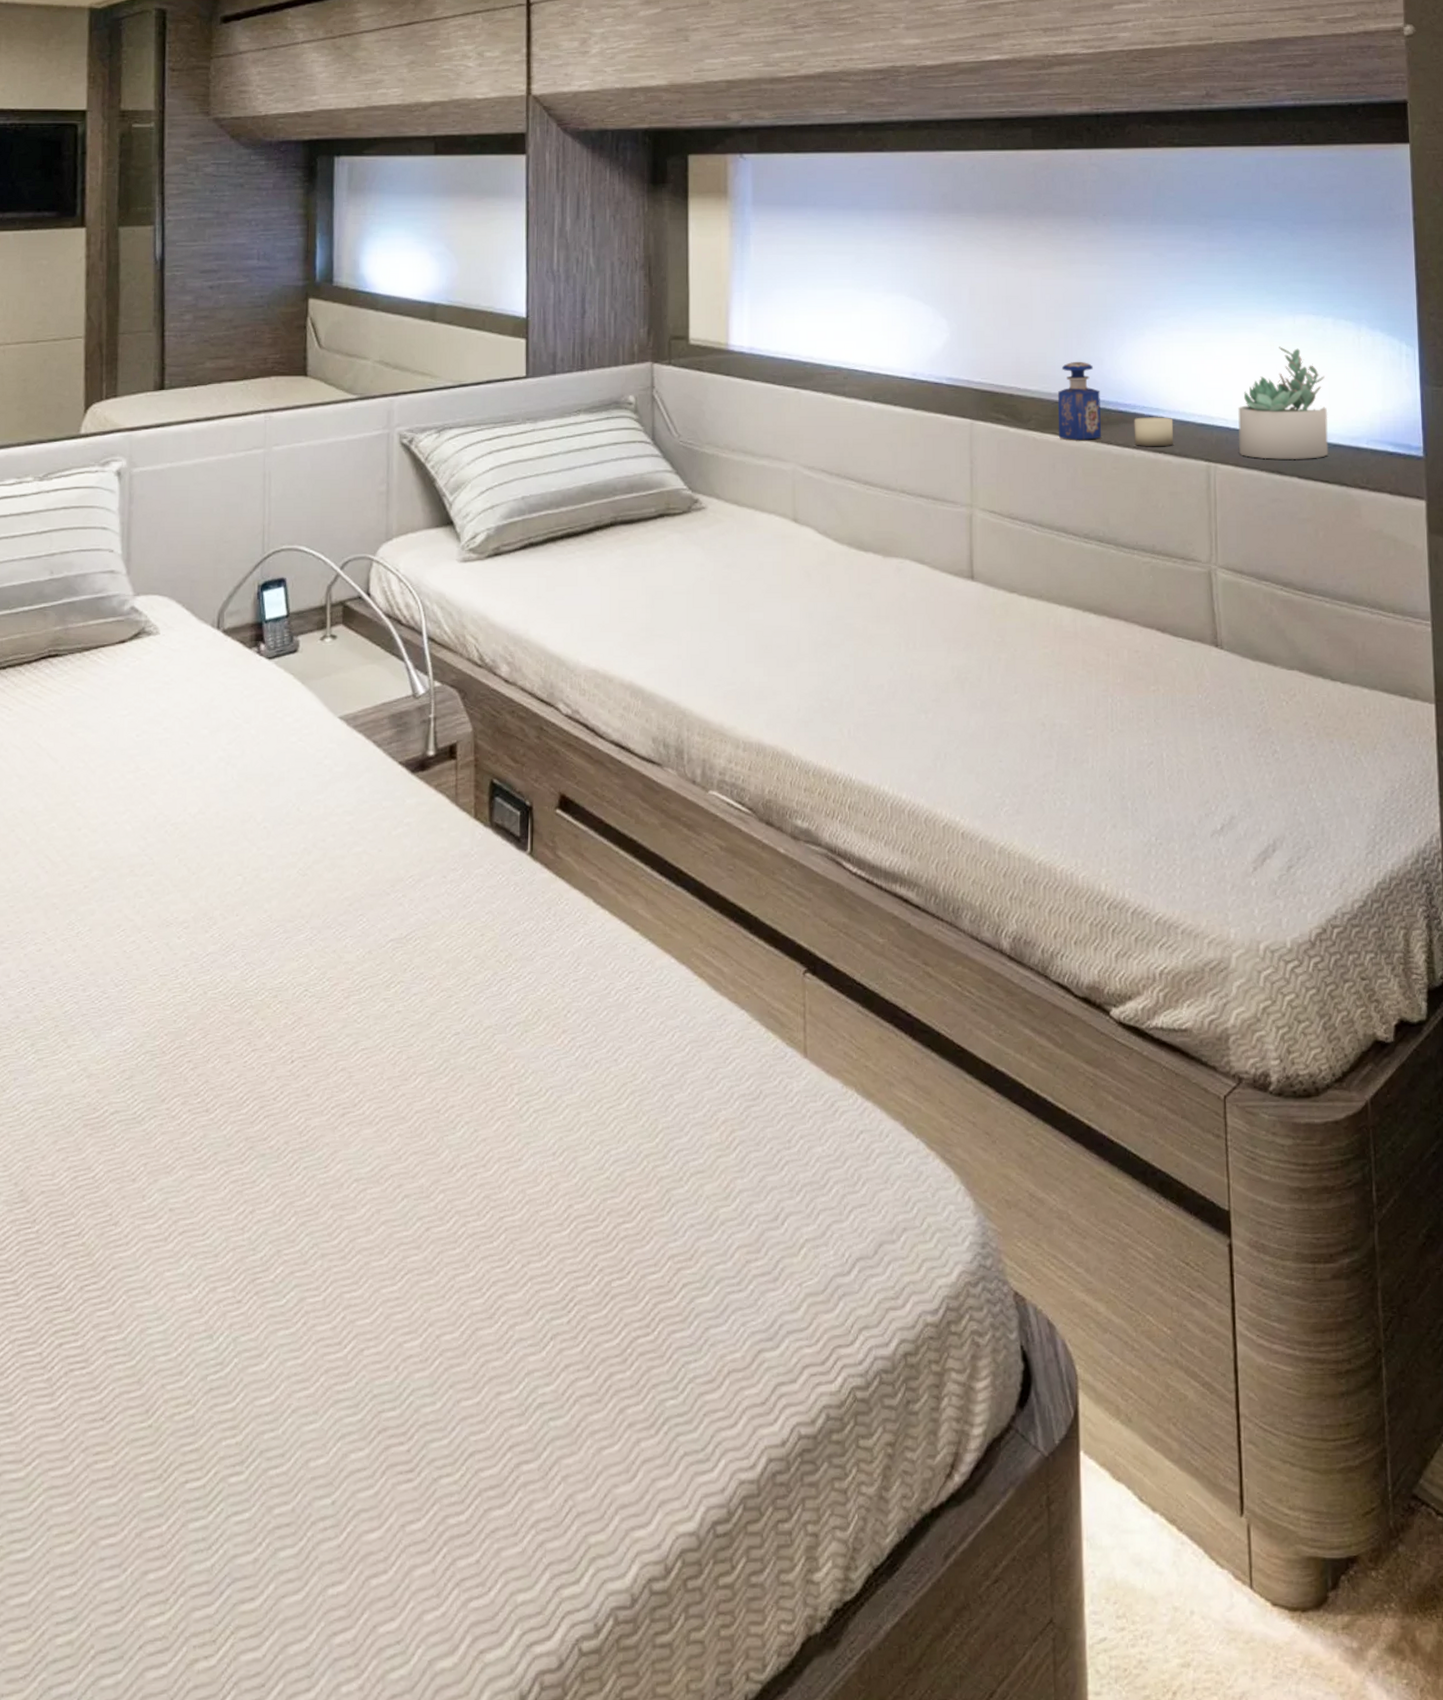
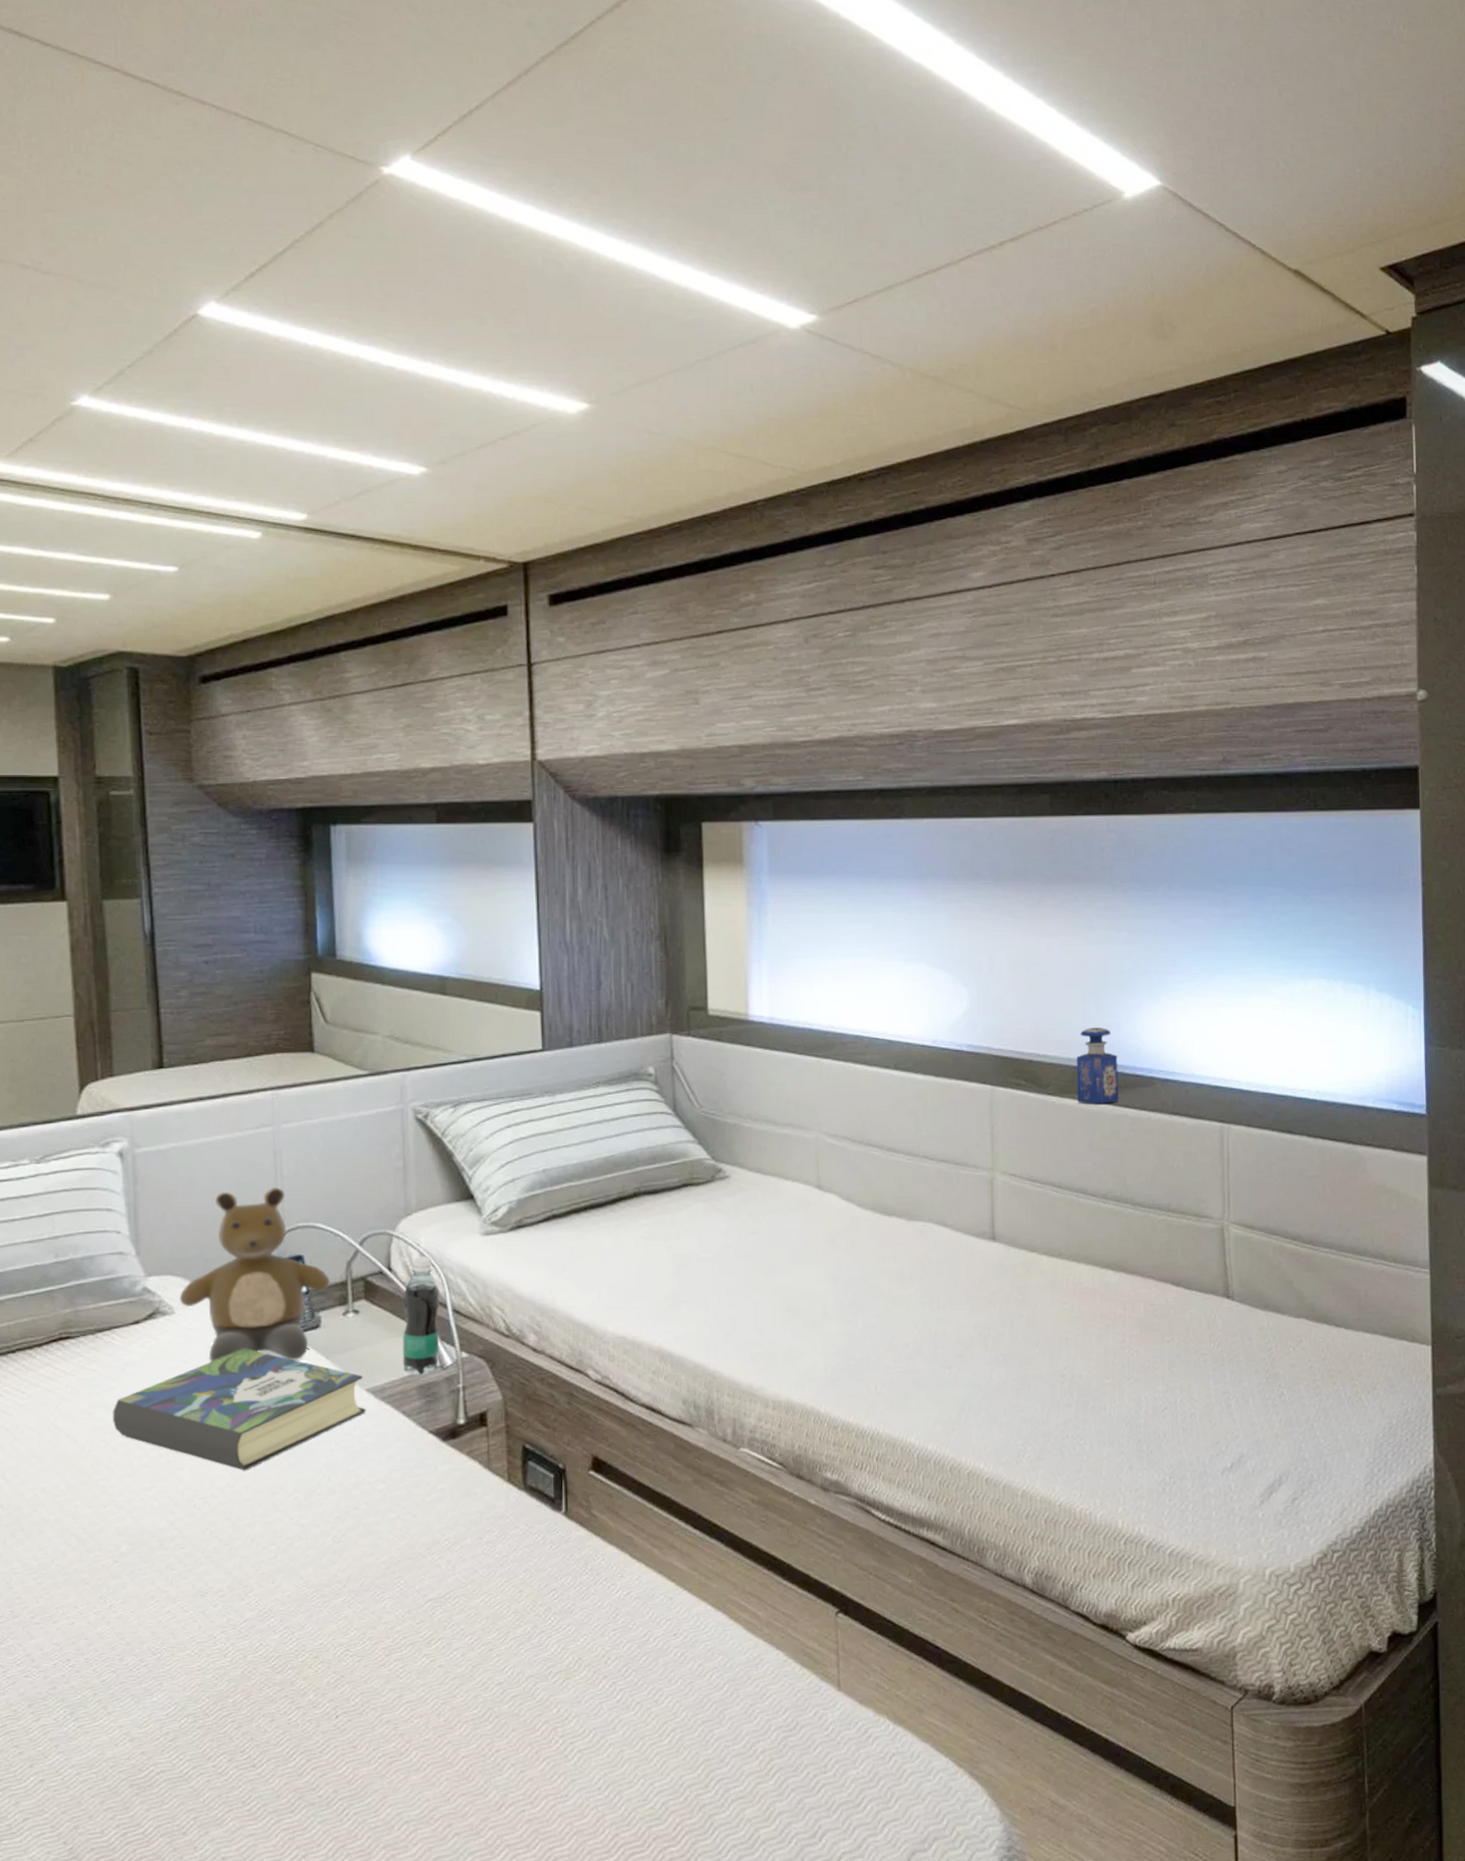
book: none [93,671,338,797] -> present [113,1348,366,1471]
bear: none [164,508,310,684] -> present [179,1186,330,1362]
bottle: none [376,582,416,704] -> present [402,1256,440,1375]
candle: present [1134,416,1174,446] -> none [1150,1079,1189,1109]
succulent plant: present [1238,346,1329,460] -> none [1250,1010,1337,1120]

